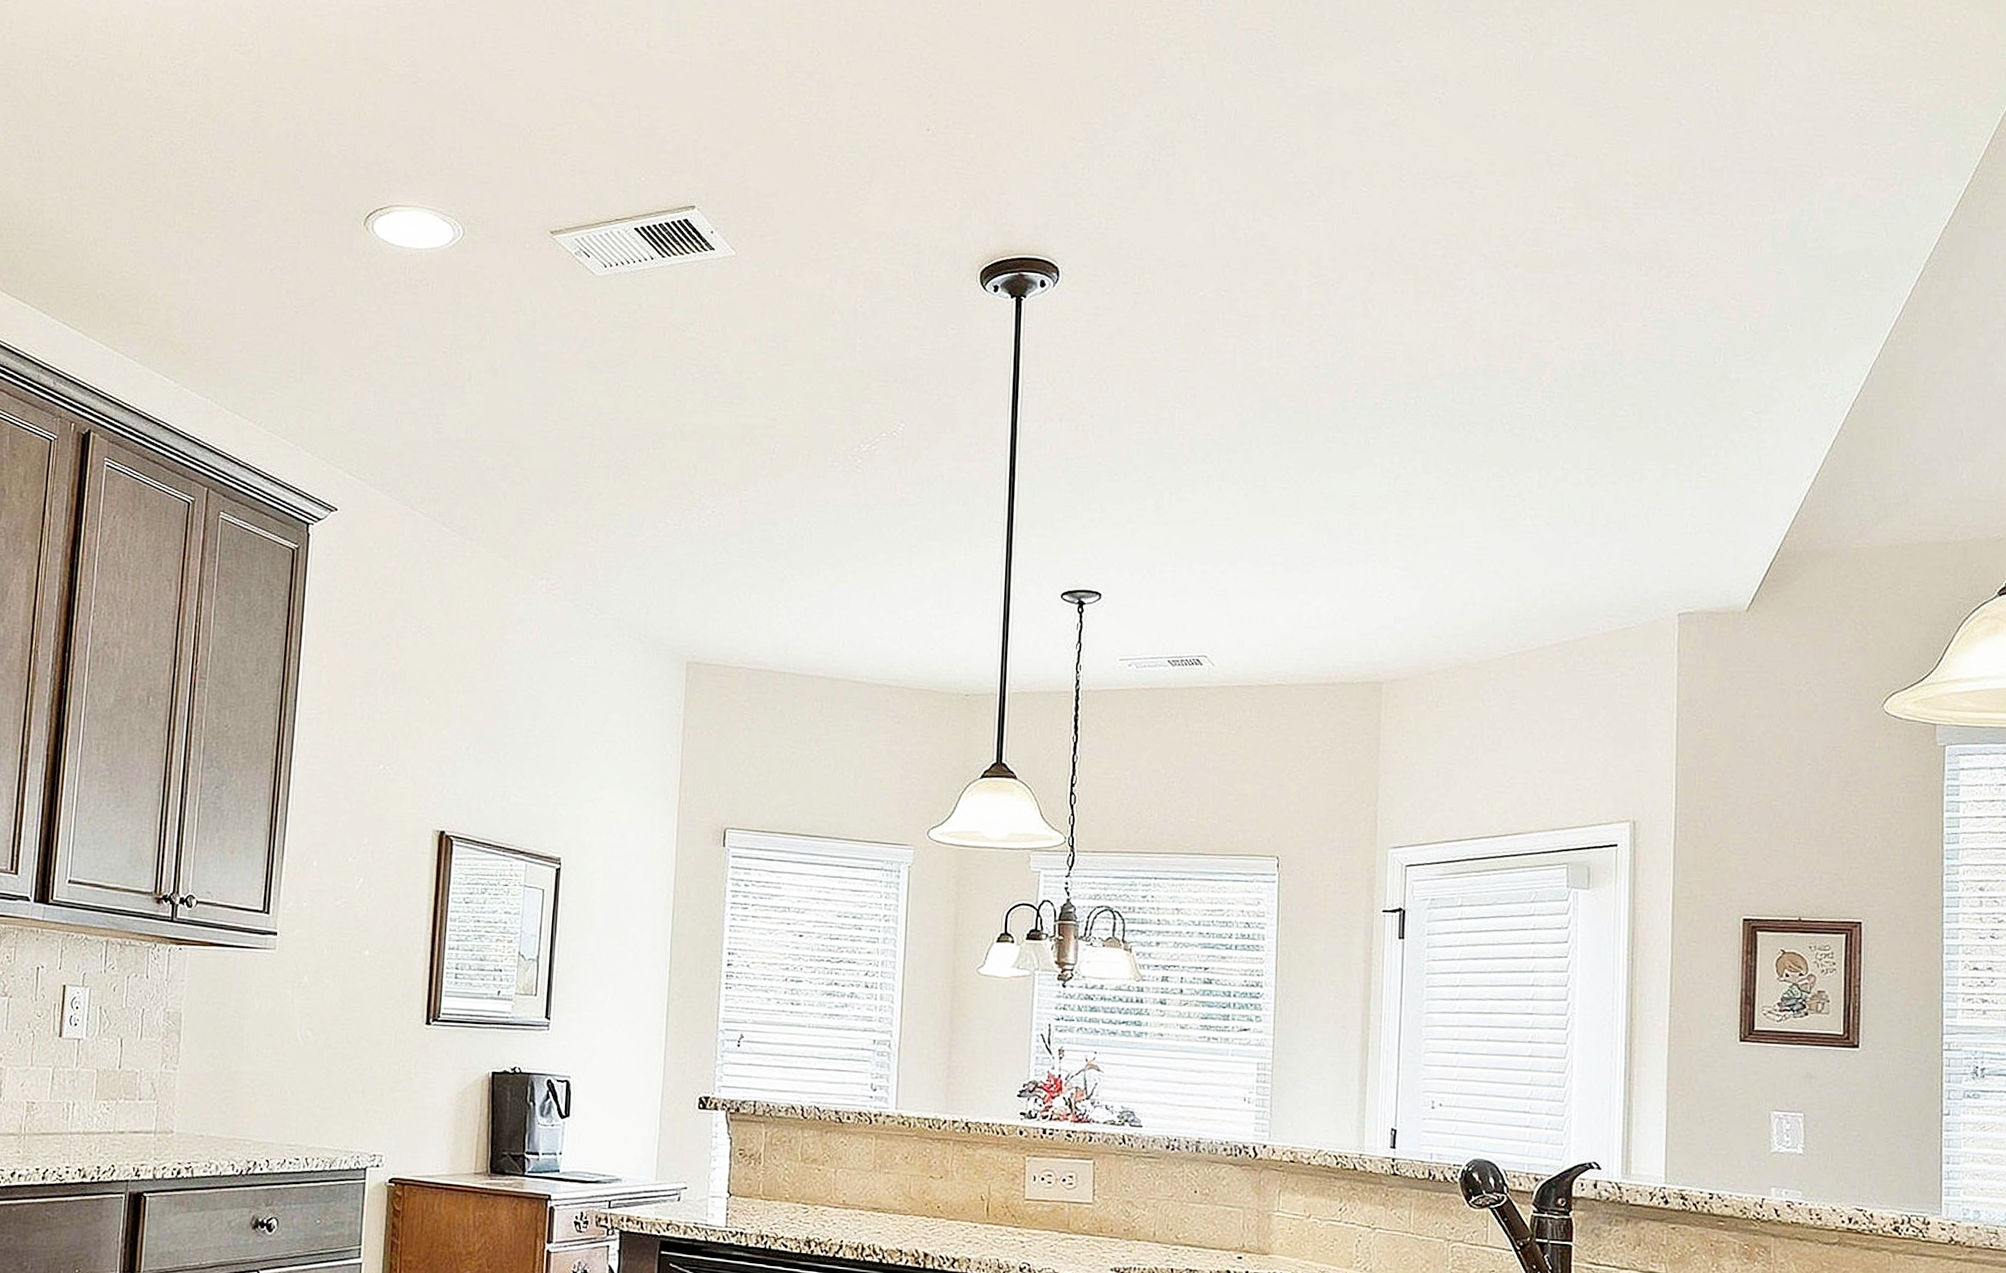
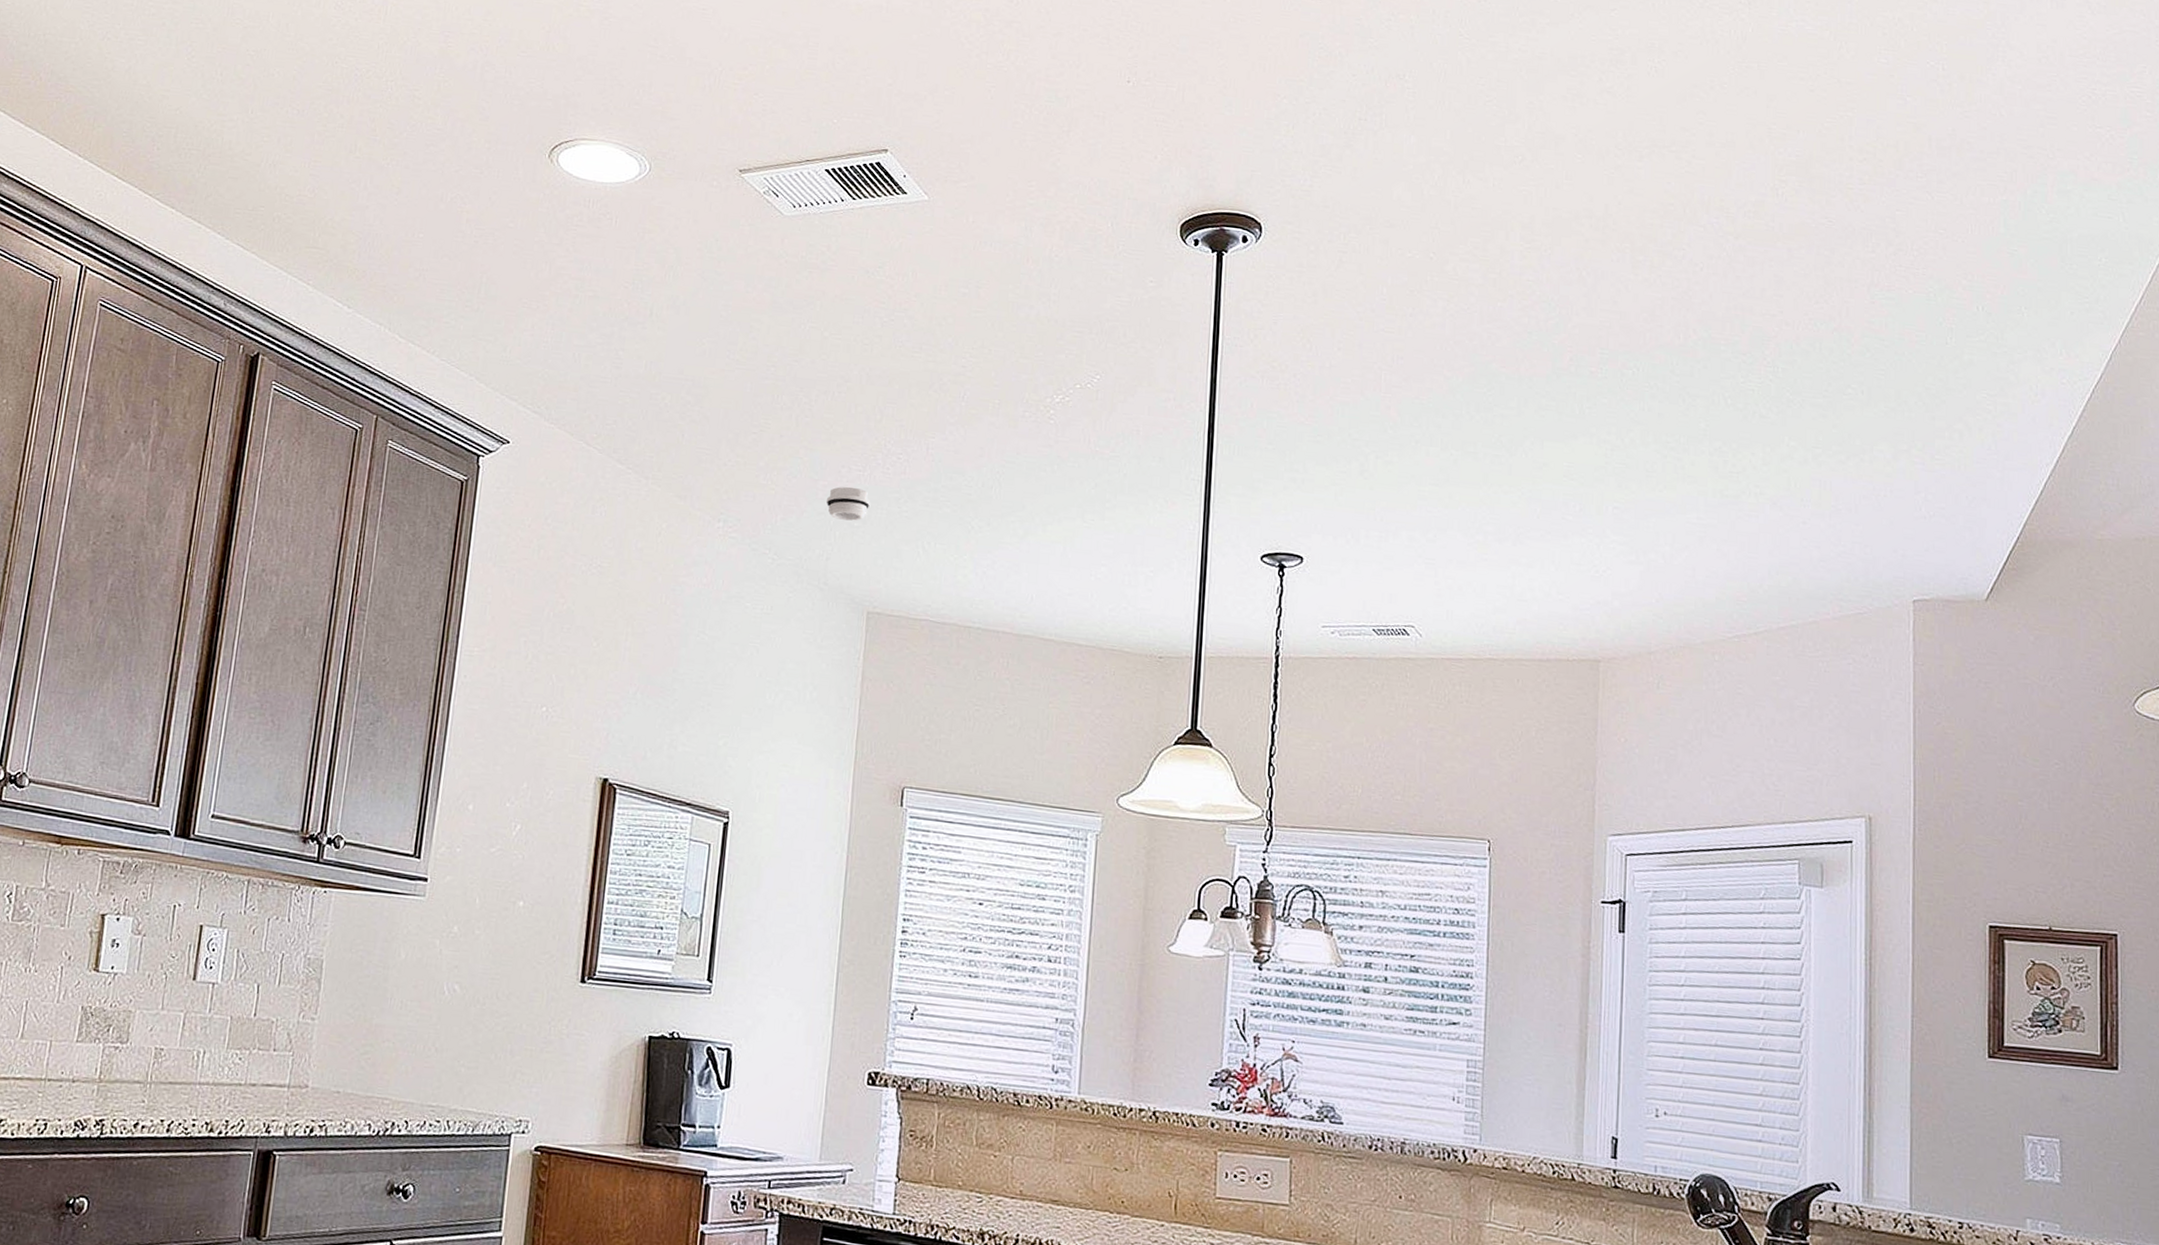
smoke detector: none [644,541,688,574] -> present [826,486,871,521]

